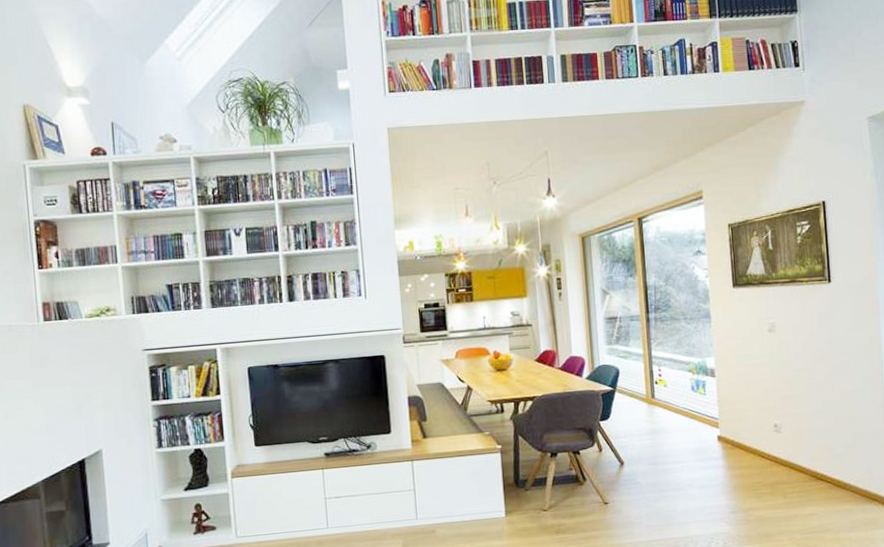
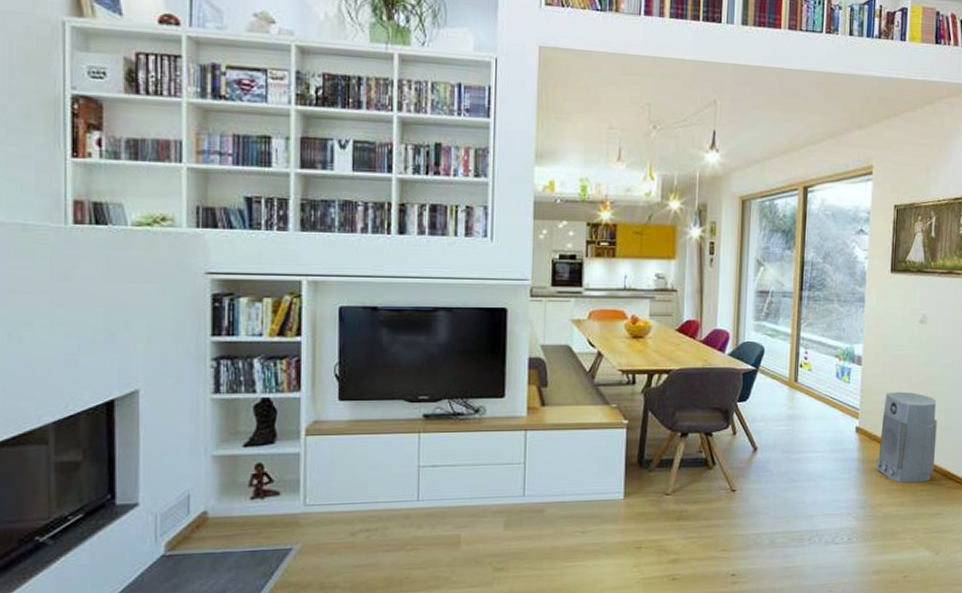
air purifier: none [742,399,802,486] -> present [876,391,937,483]

